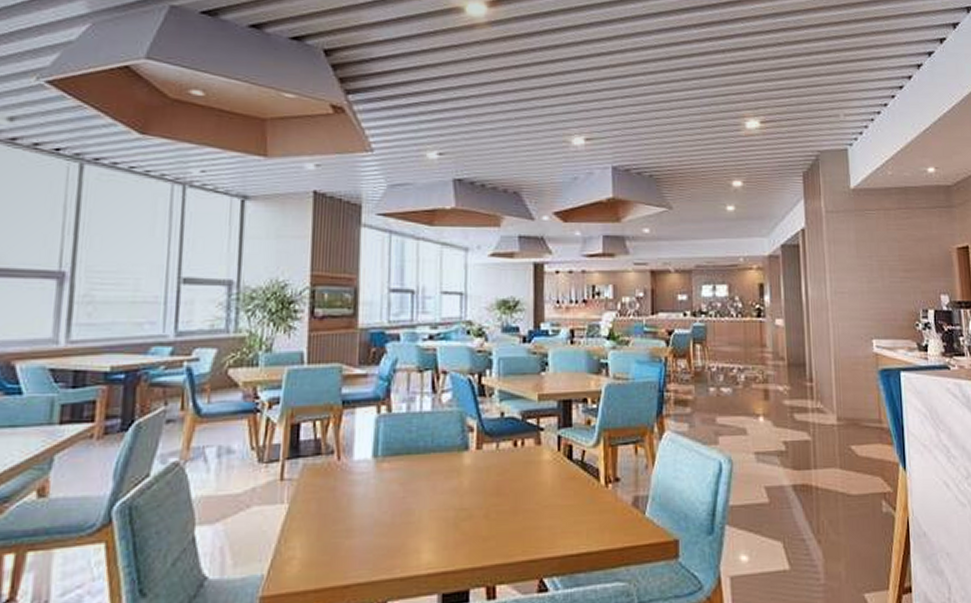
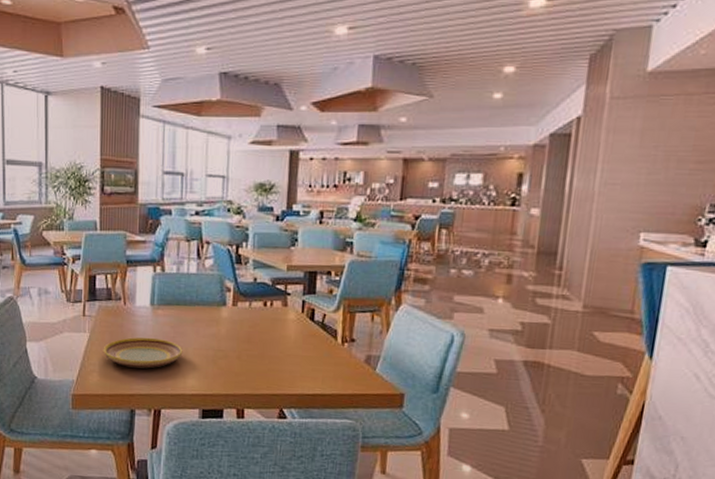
plate: none [307,501,416,547] -> present [103,337,183,369]

